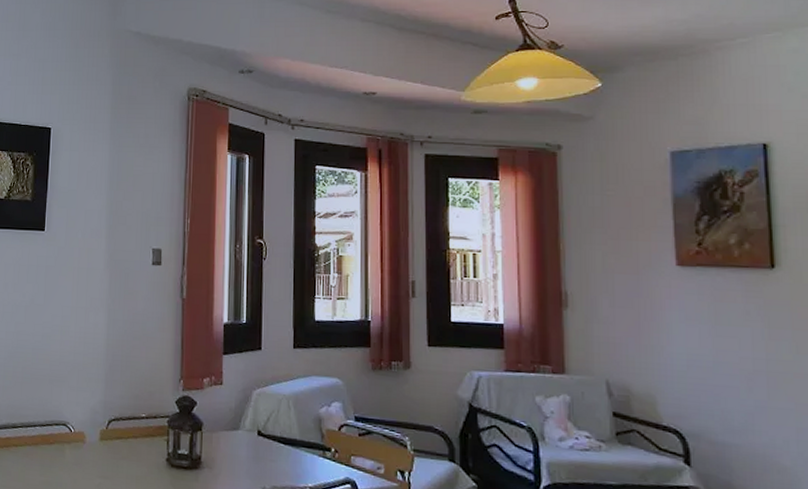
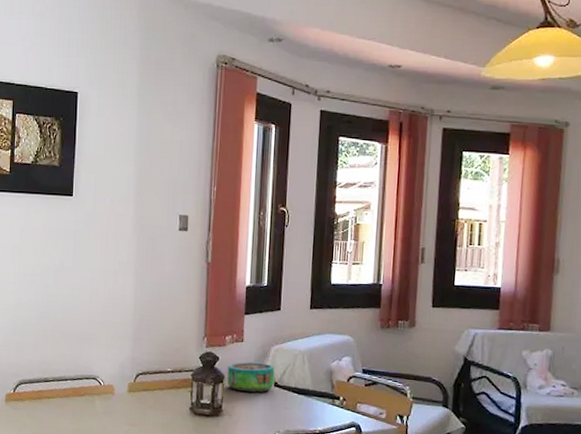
decorative bowl: none [206,407,259,443] -> present [227,362,275,393]

